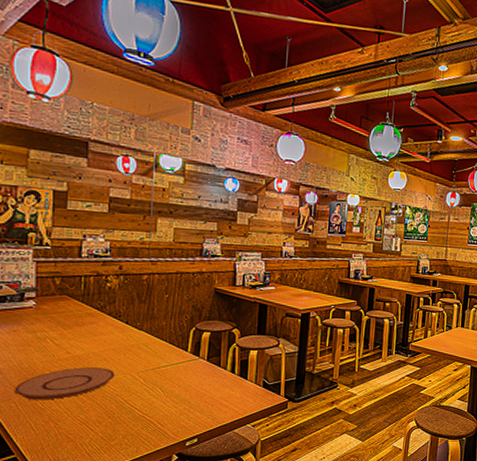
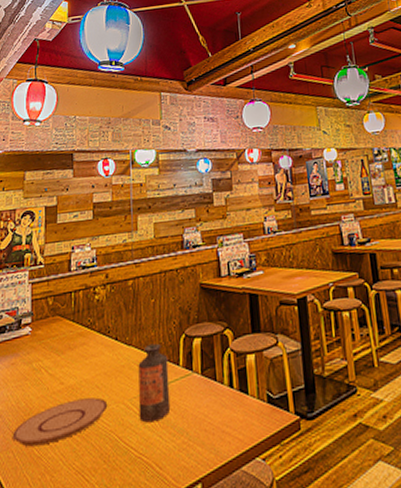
bottle: none [145,331,177,392] -> present [138,343,171,423]

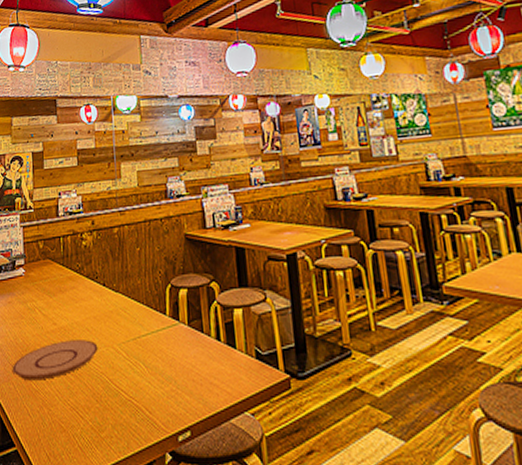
bottle: present [138,343,171,423] -> none [126,291,159,368]

